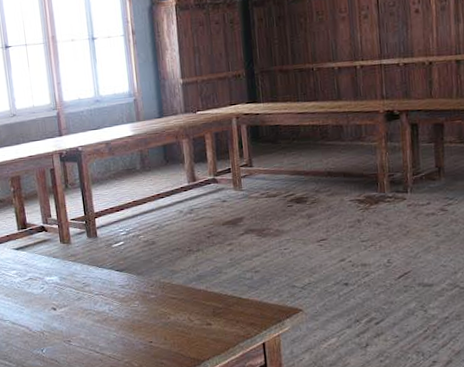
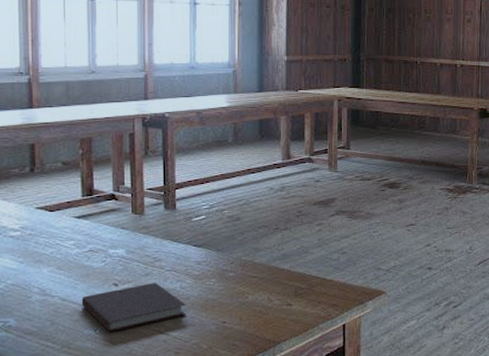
notebook: none [28,306,117,352] -> present [81,283,186,332]

